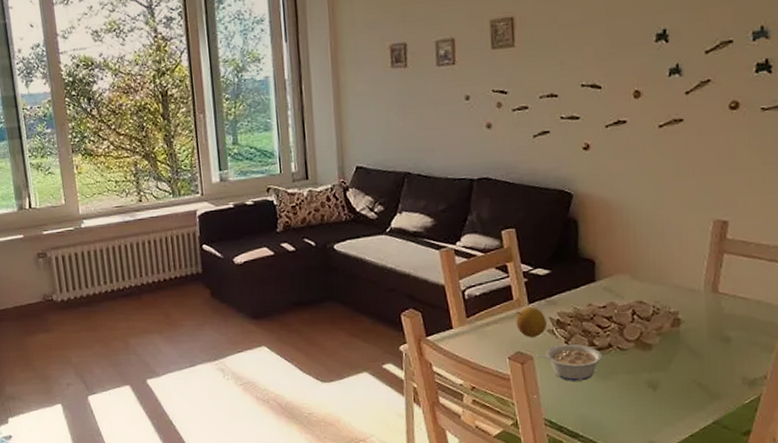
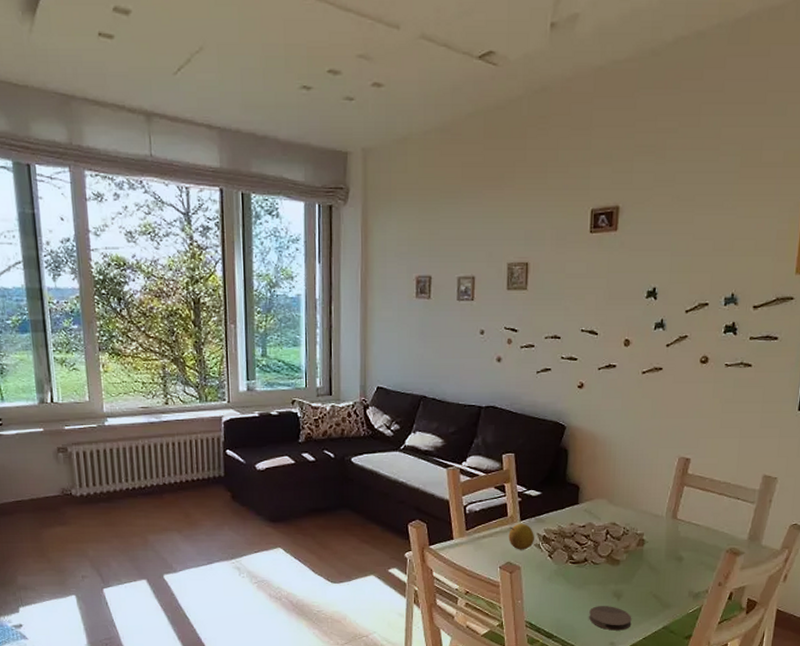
legume: present [536,343,602,381] -> none [524,557,578,589]
coaster: none [620,398,674,428] -> present [589,606,632,631]

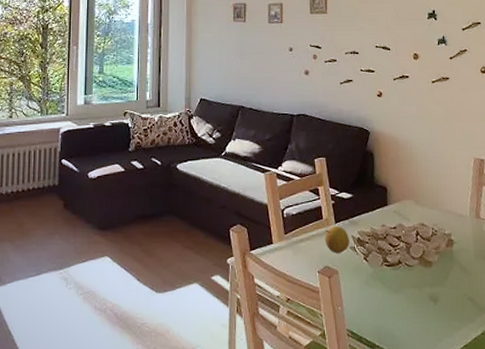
coaster: present [589,606,632,631] -> none [408,311,451,338]

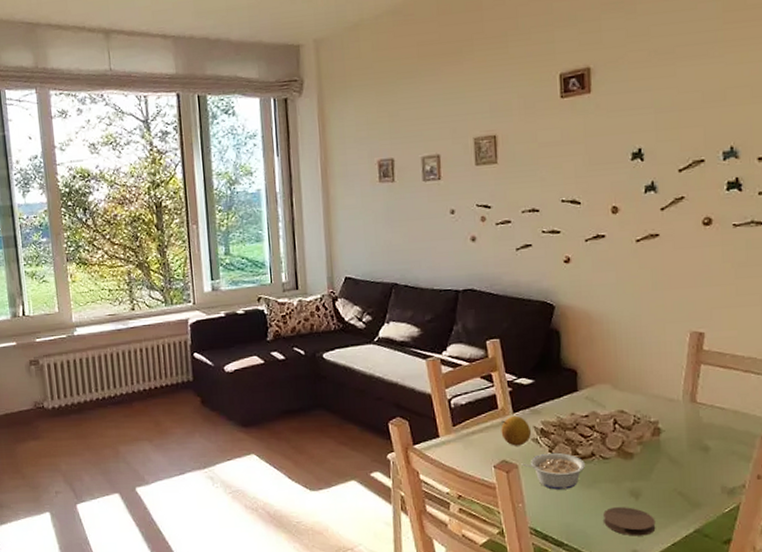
legume: none [341,260,393,294] -> present [521,452,585,490]
coaster: none [408,311,451,338] -> present [603,507,656,536]

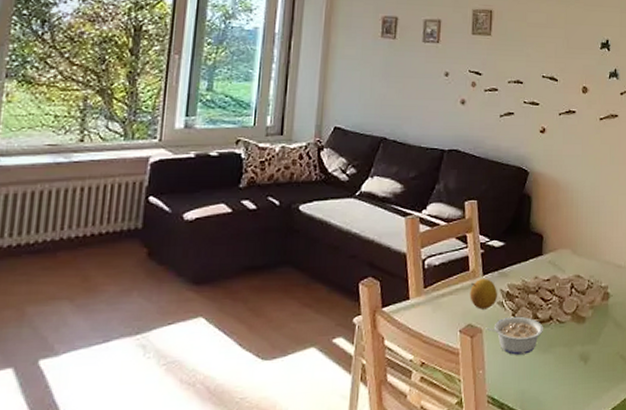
coaster: present [603,507,656,536] -> none [556,371,600,401]

